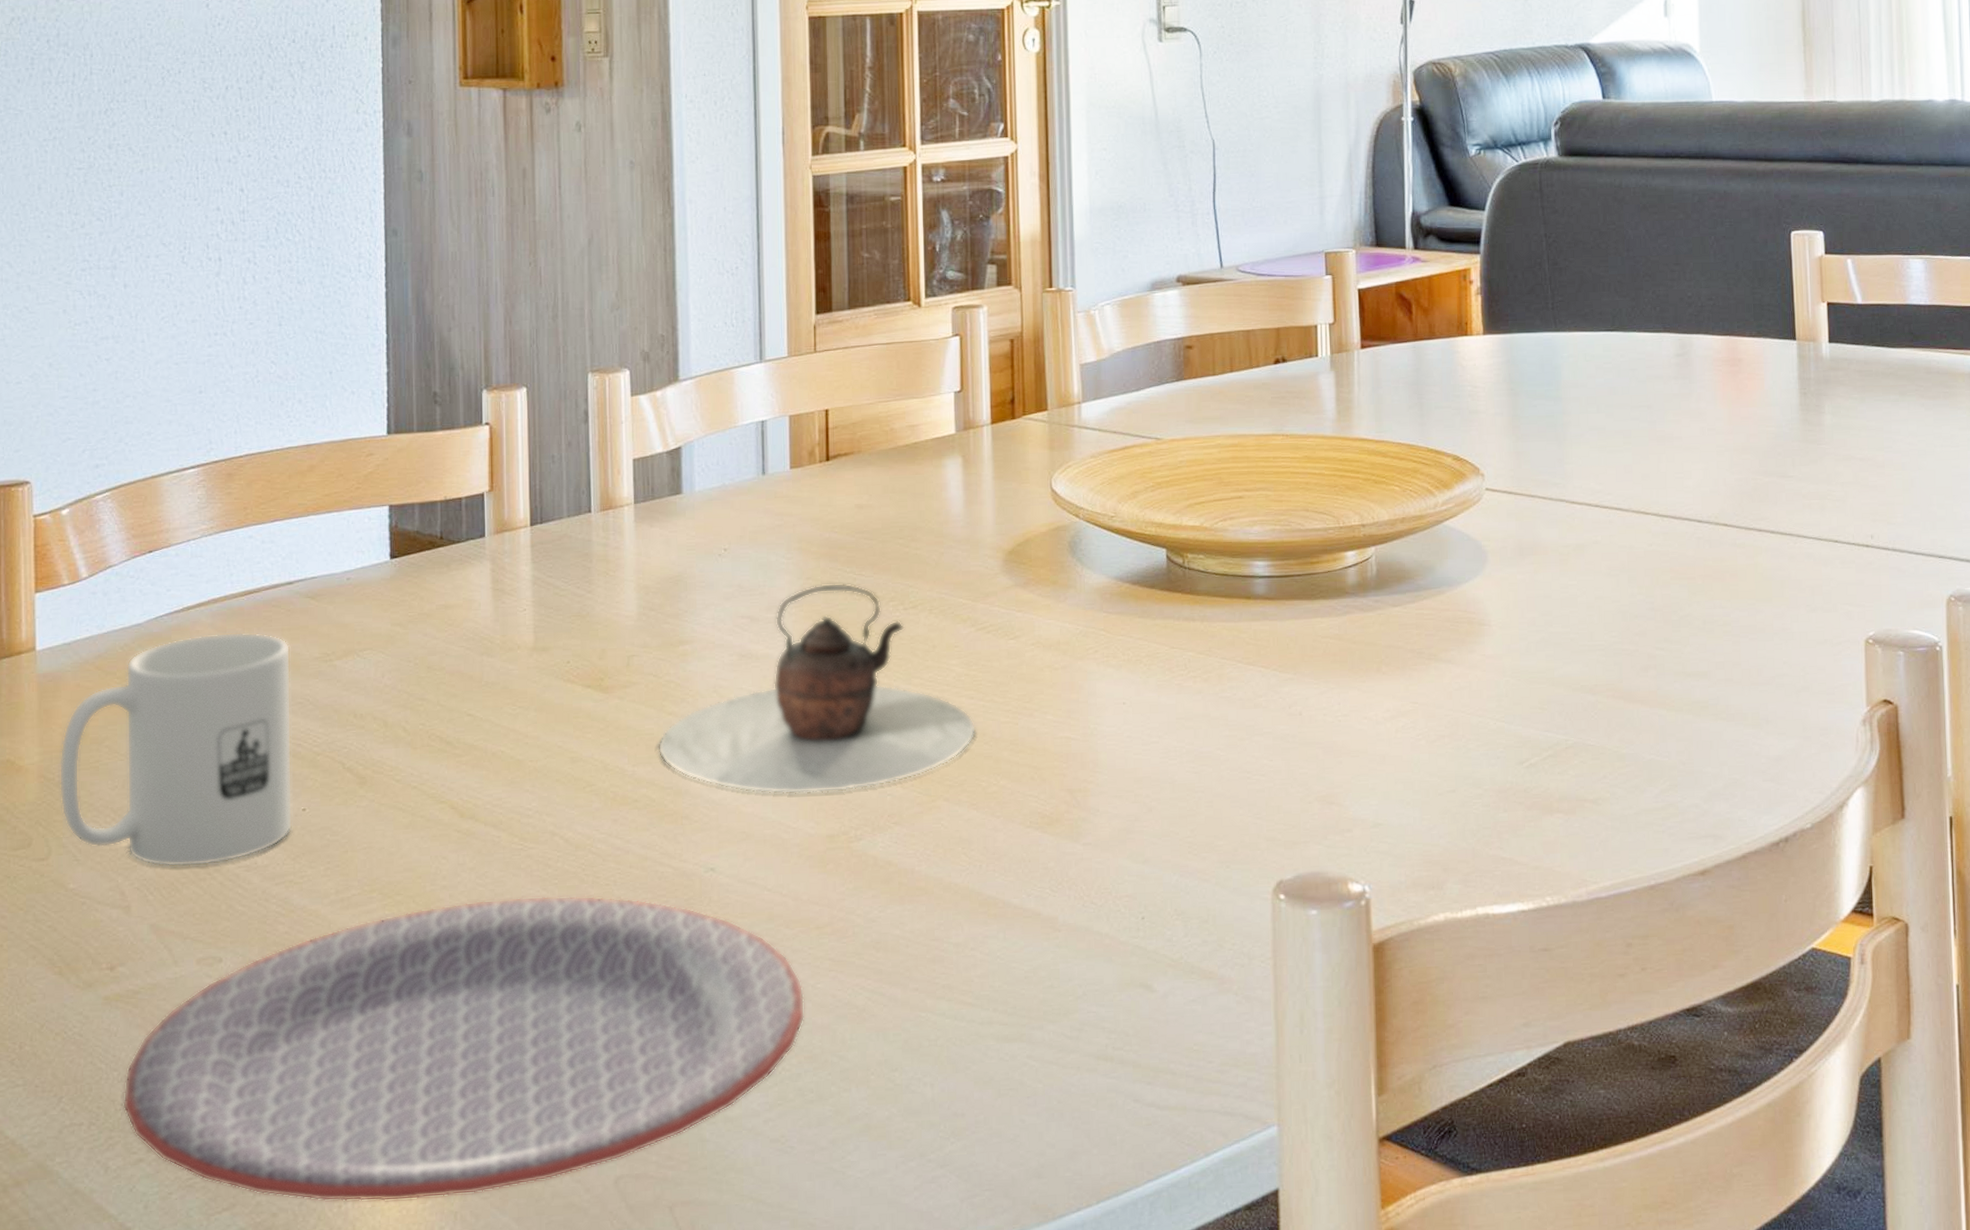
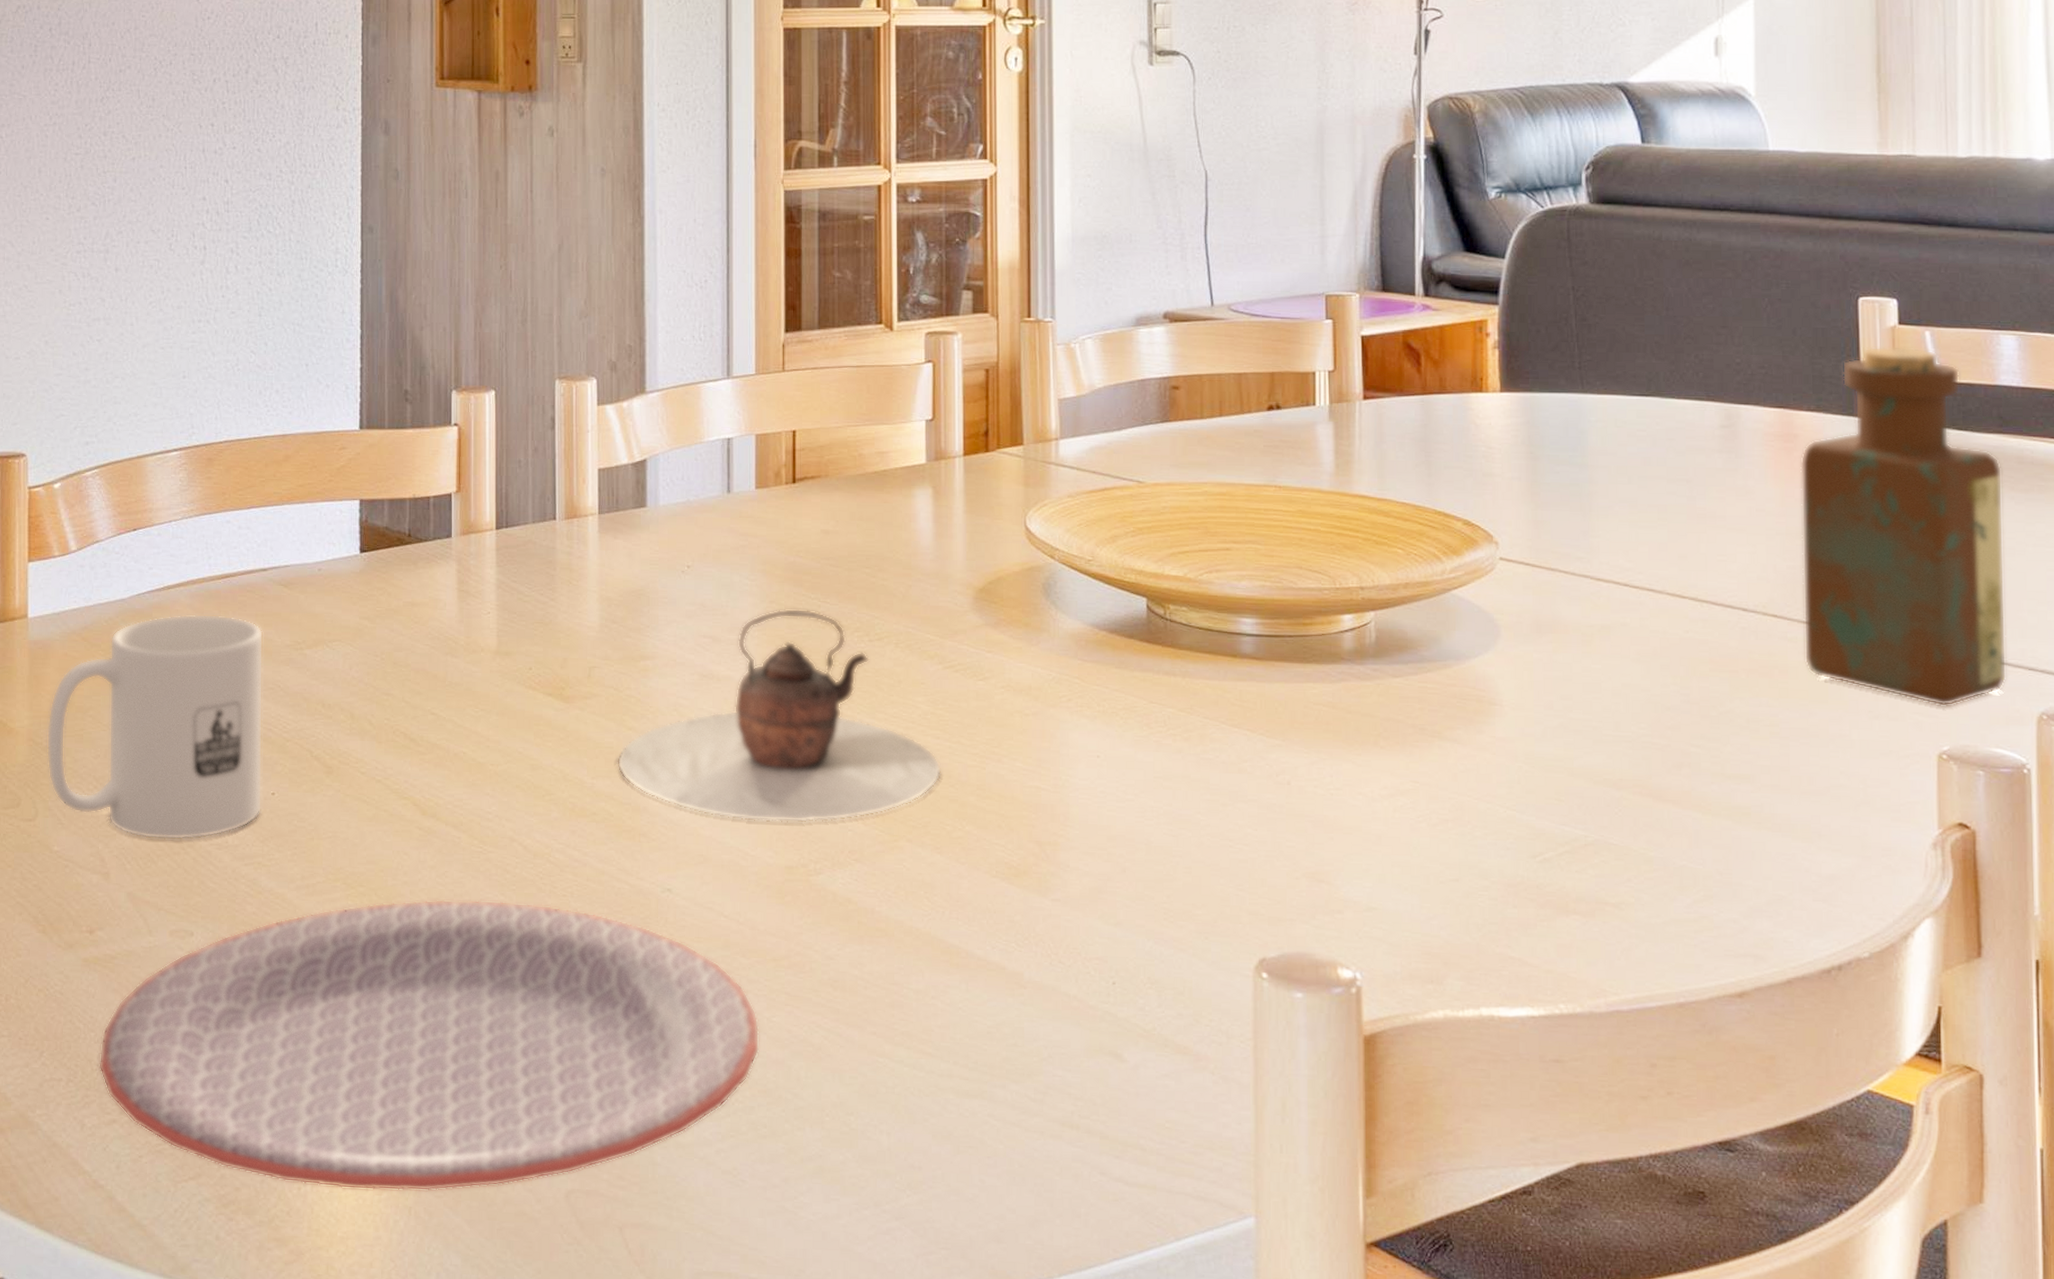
bottle: none [1744,274,1921,597] -> present [1800,346,2007,707]

